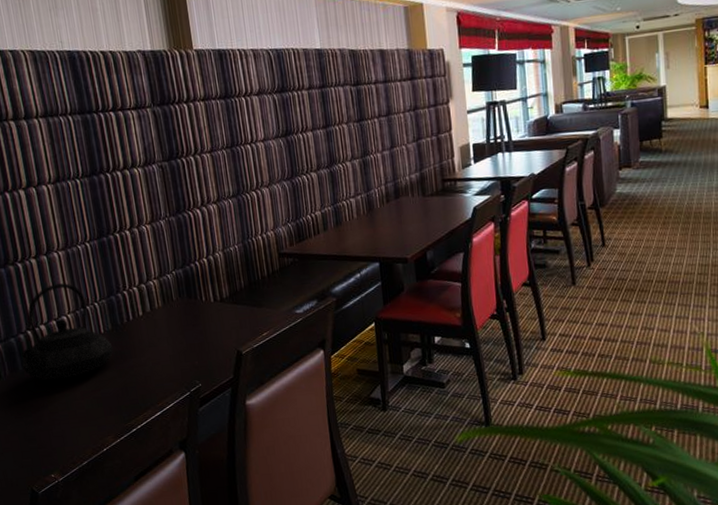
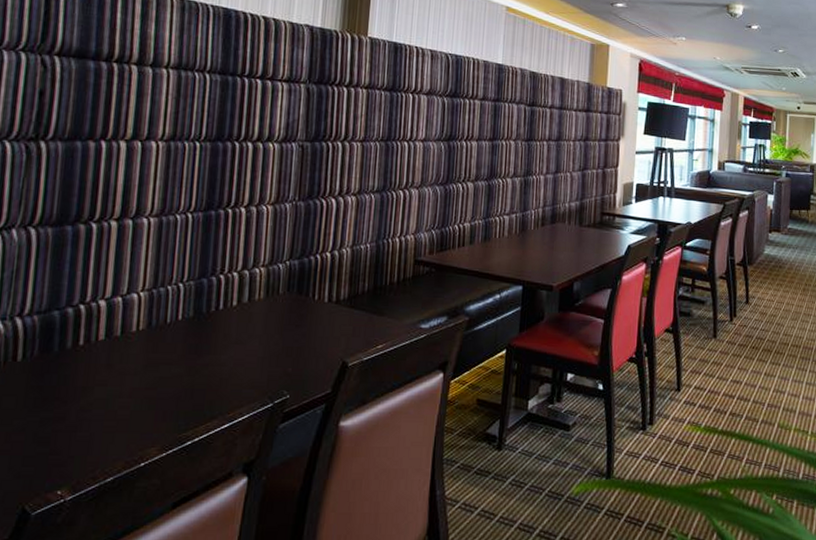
teapot: present [21,283,114,381] -> none [60,254,189,370]

